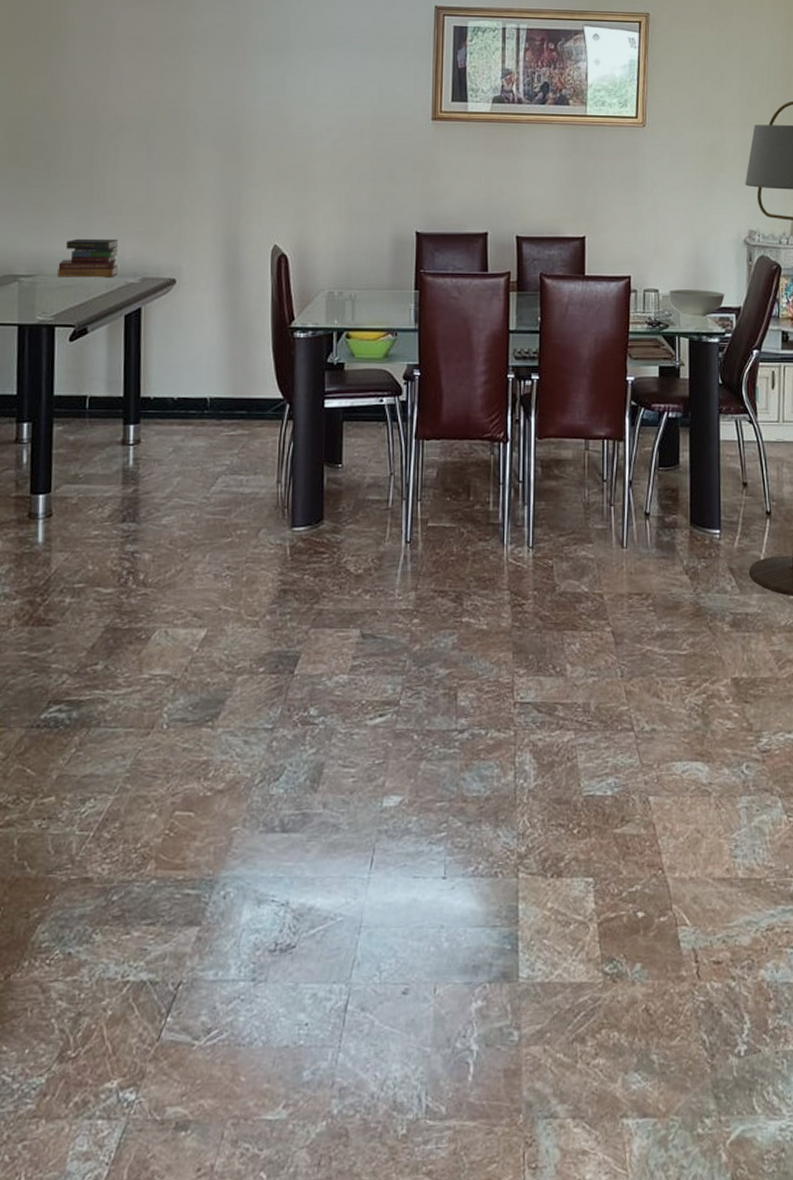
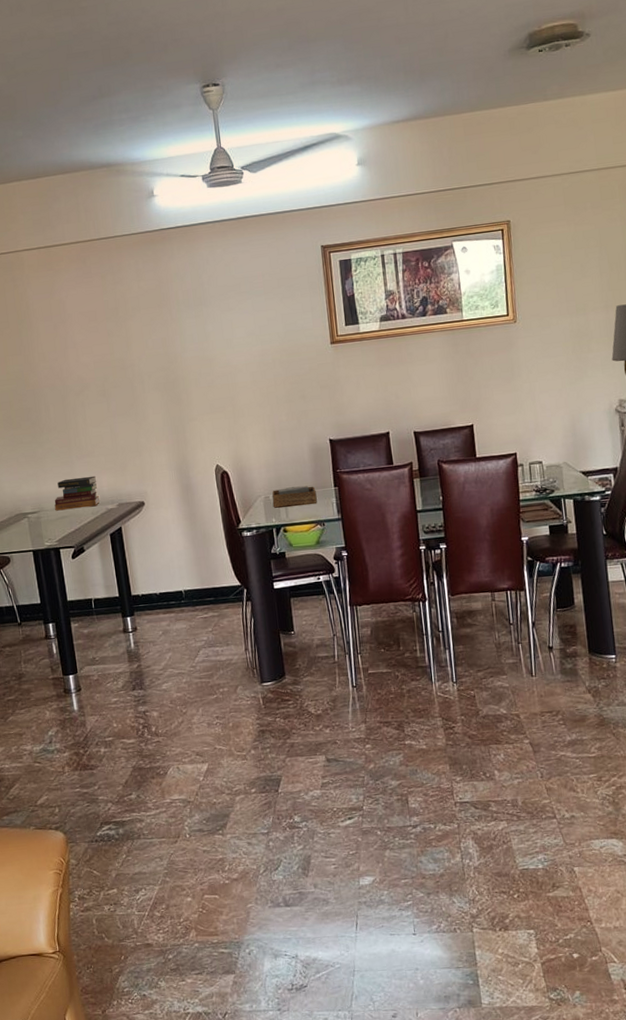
napkin holder: none [337,284,392,309] -> present [272,485,317,508]
bowl: present [668,290,725,316] -> none [551,456,602,480]

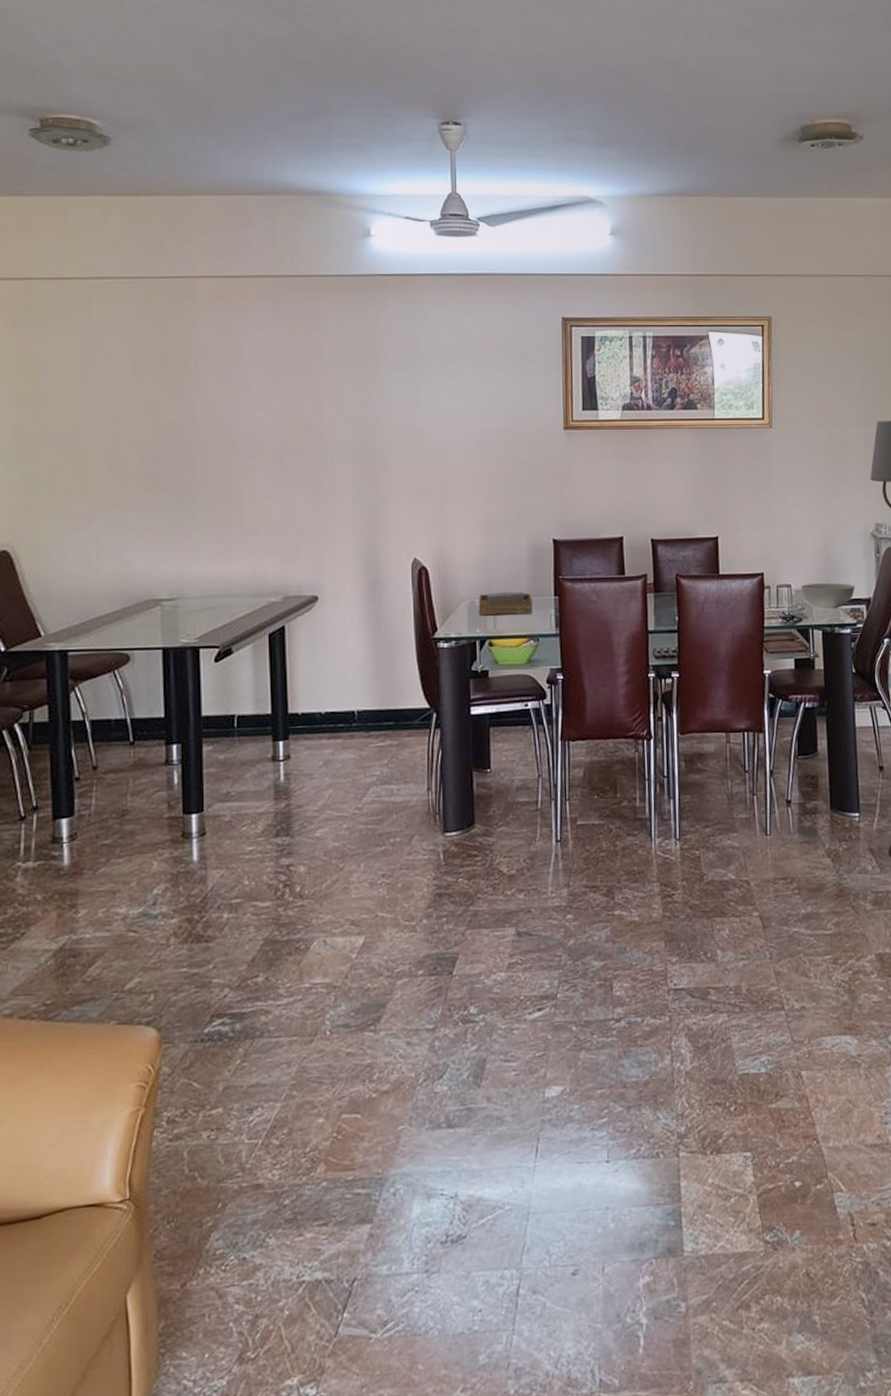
books: present [54,475,100,511] -> none [200,559,260,600]
bowl: none [551,456,602,480] -> present [800,583,855,609]

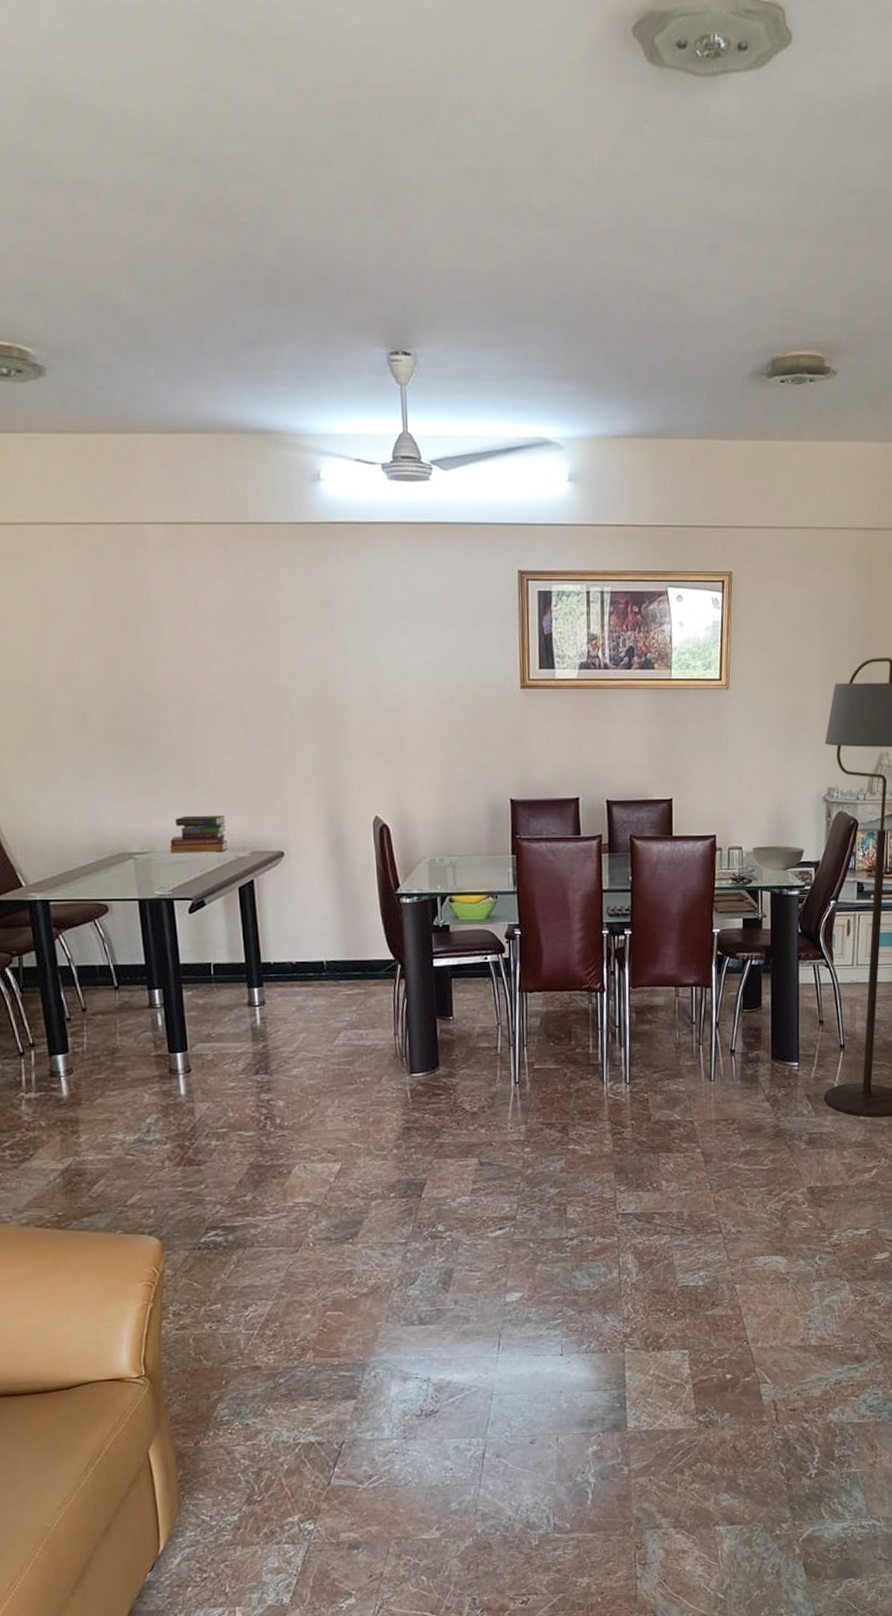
books: none [200,559,260,600] -> present [170,815,228,854]
napkin holder: present [478,591,532,616] -> none [439,850,491,874]

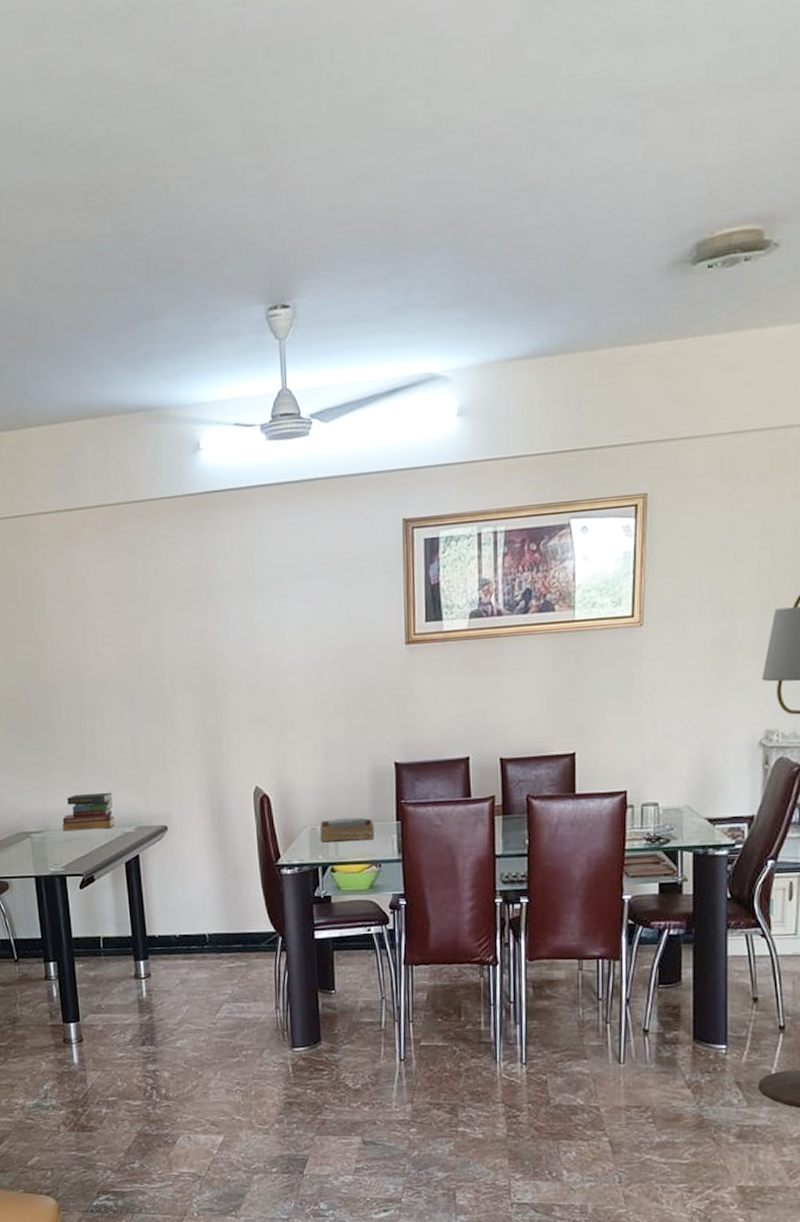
napkin holder: none [439,850,491,874] -> present [320,817,374,843]
bowl: present [751,846,805,871] -> none [669,799,736,828]

